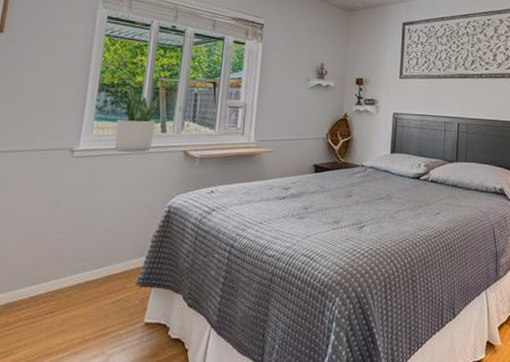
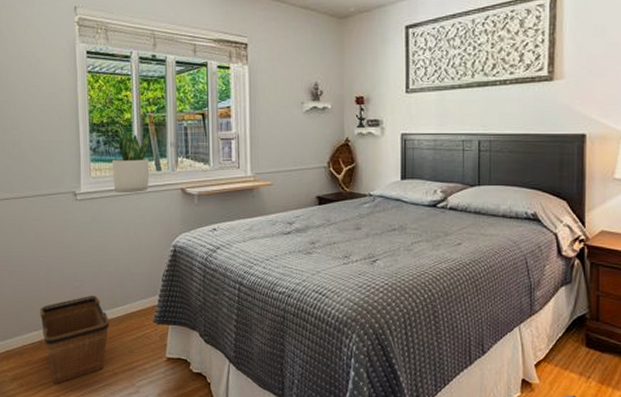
bicycle basket: none [8,255,88,353] -> present [40,295,109,384]

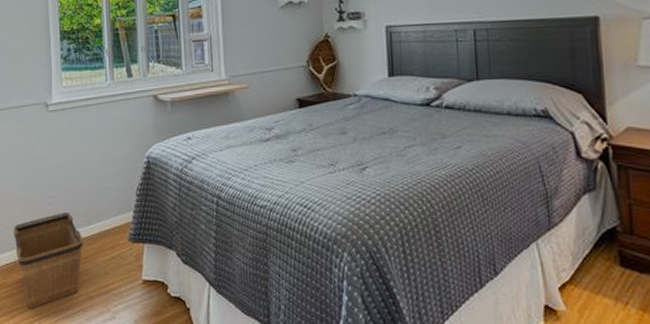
planter: present [112,128,151,194] -> none [83,34,121,103]

